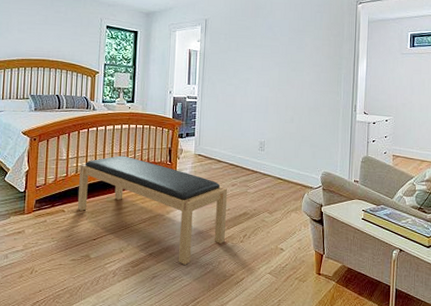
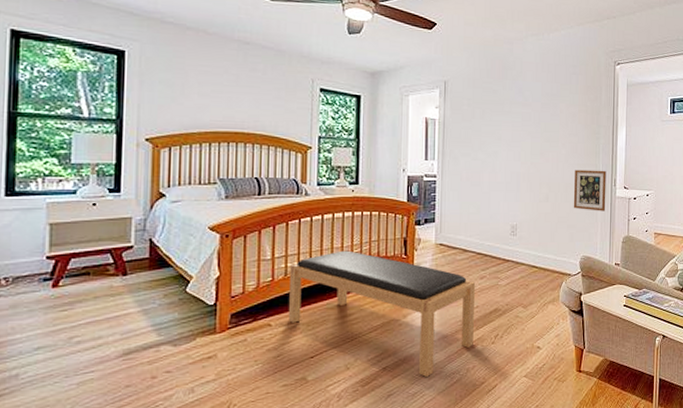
picture frame: none [316,96,347,134] -> present [573,169,606,211]

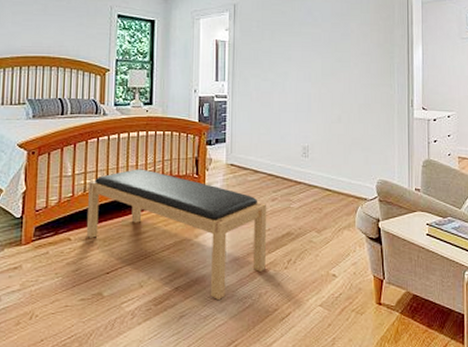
picture frame: present [573,169,606,211] -> none [367,90,403,133]

